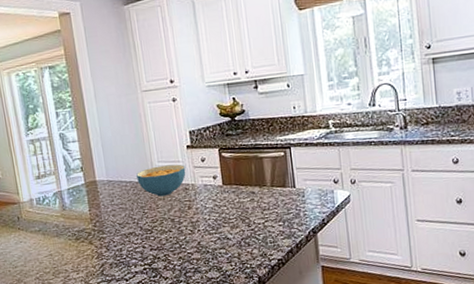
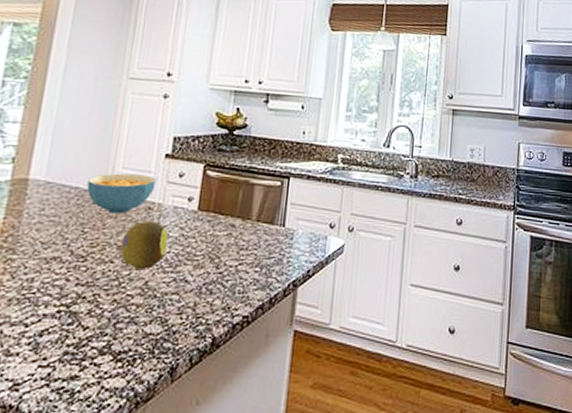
fruit: none [172,197,208,234] -> present [120,220,169,269]

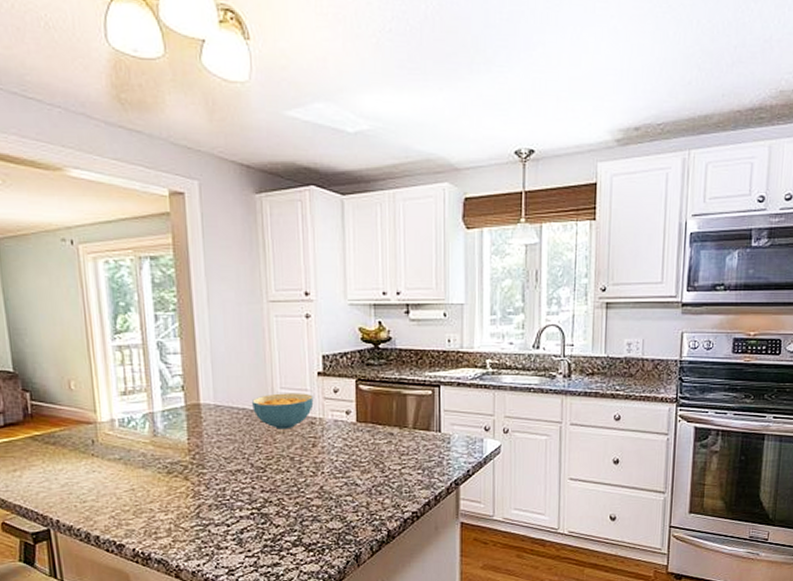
fruit: present [120,220,169,269] -> none [293,433,335,476]

